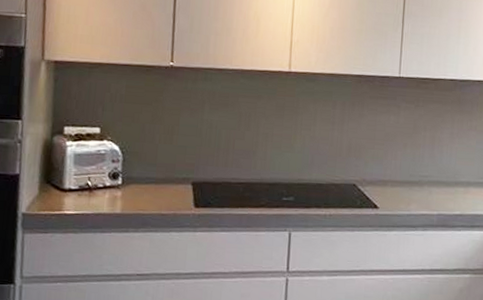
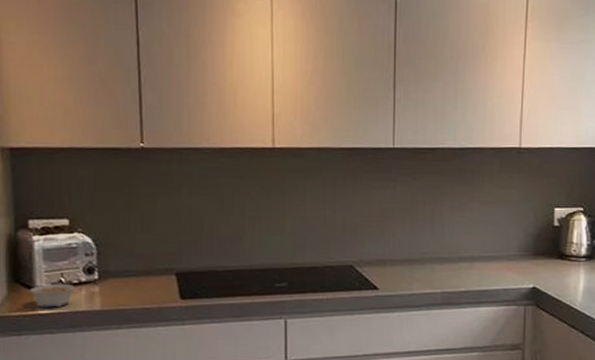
legume: none [57,186,100,209] -> present [28,283,75,308]

